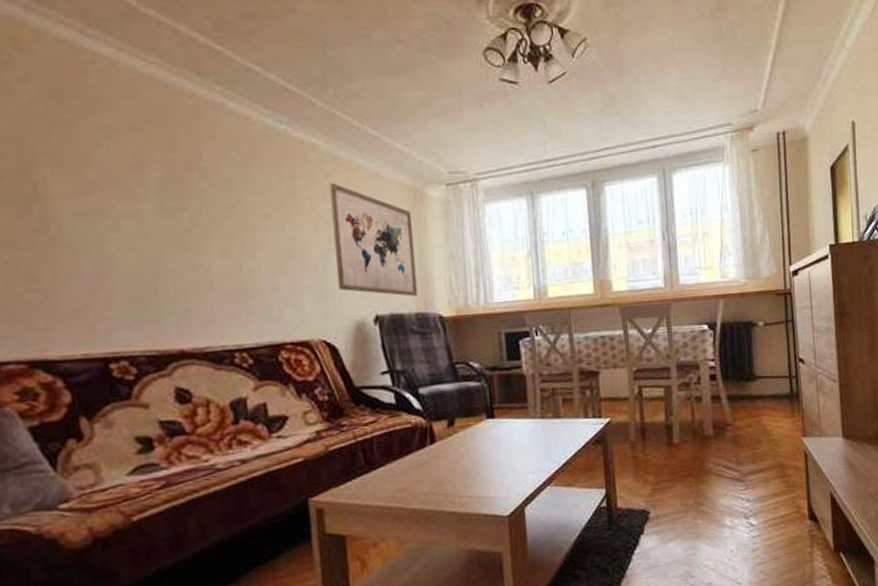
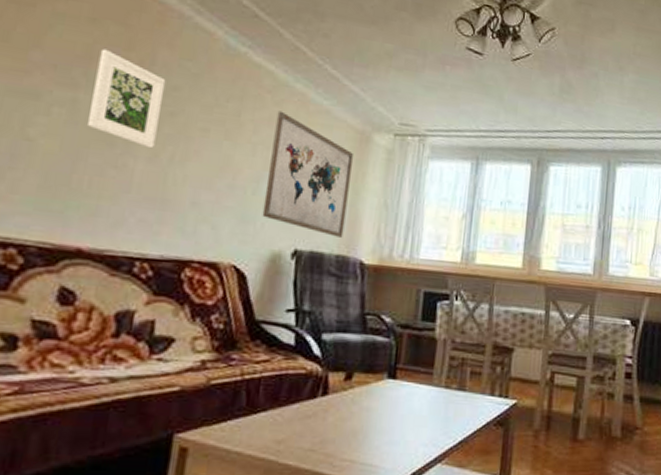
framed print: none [148,154,223,245] -> present [86,48,166,149]

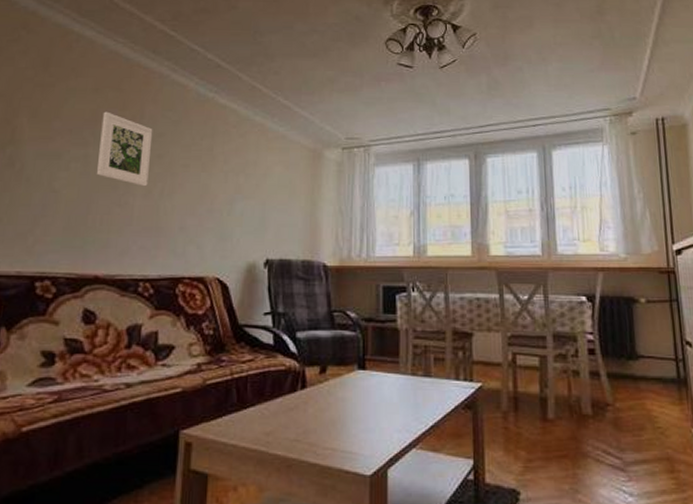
wall art: present [262,110,355,238] -> none [237,141,309,244]

